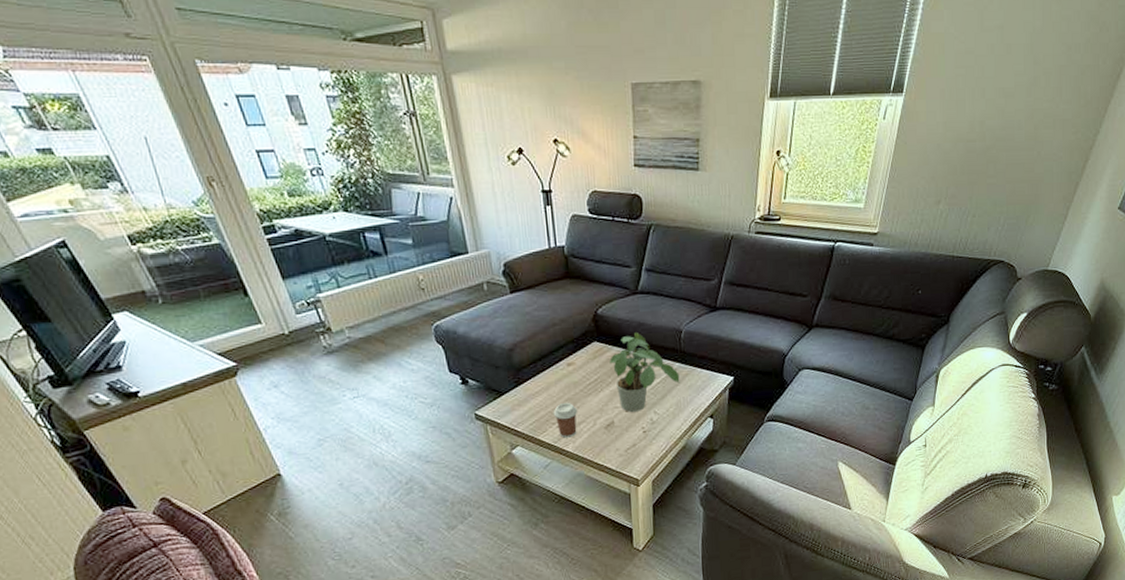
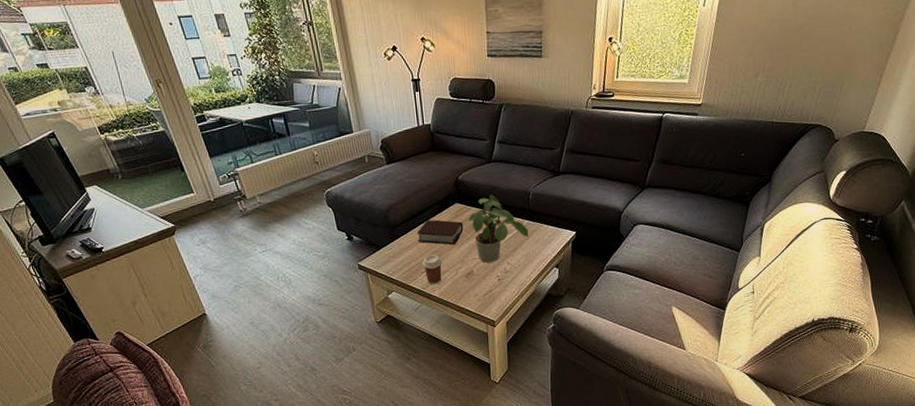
bible: none [547,360,604,392] -> present [417,219,464,245]

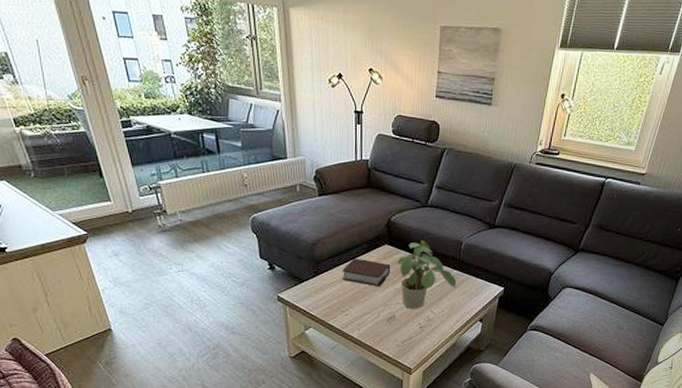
coffee cup: present [422,254,443,285] -> none [343,294,365,325]

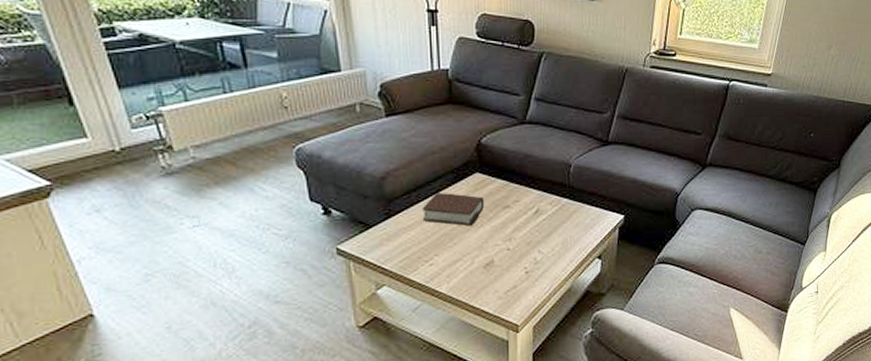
potted plant: present [397,240,456,309] -> none [492,165,567,250]

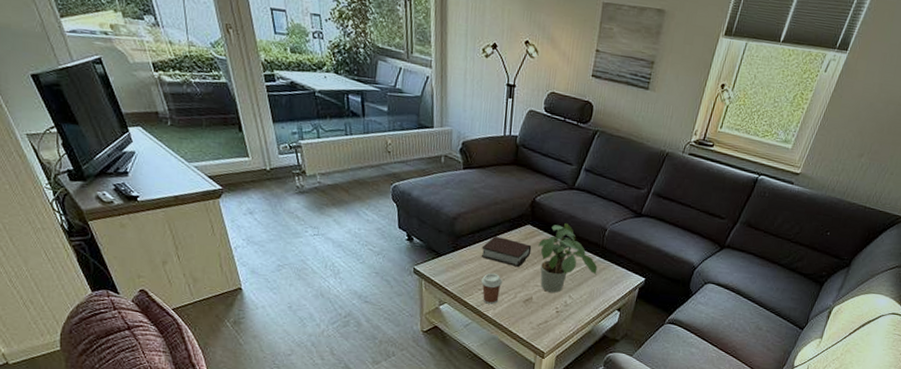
coffee cup: none [426,237,455,278] -> present [481,272,503,304]
potted plant: none [492,165,567,250] -> present [538,223,598,293]

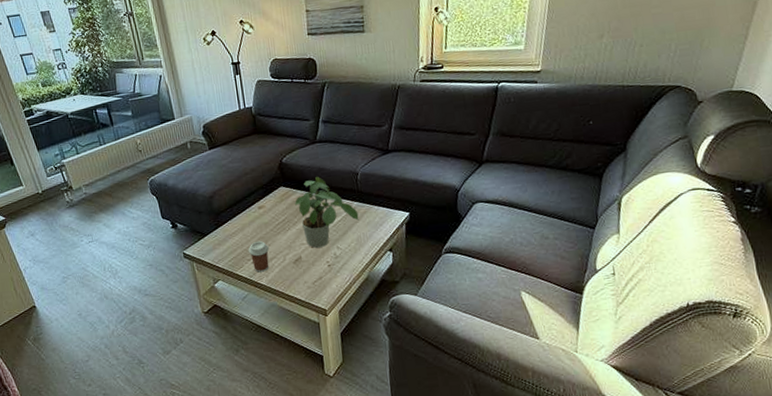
bible: present [481,235,532,268] -> none [242,204,290,231]

